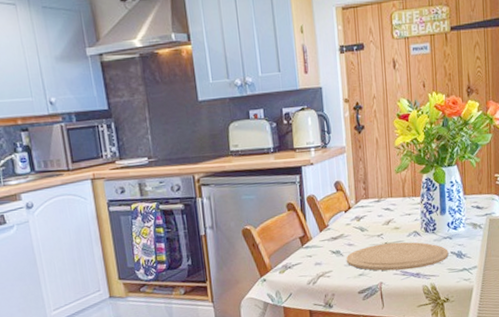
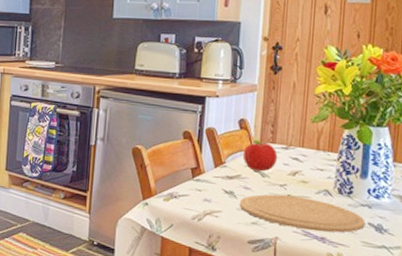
fruit: none [342,198,373,228] -> present [242,139,278,172]

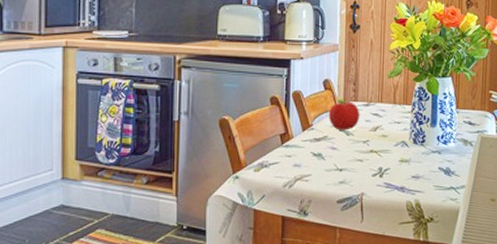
plate: present [239,194,365,233] -> none [327,151,436,182]

